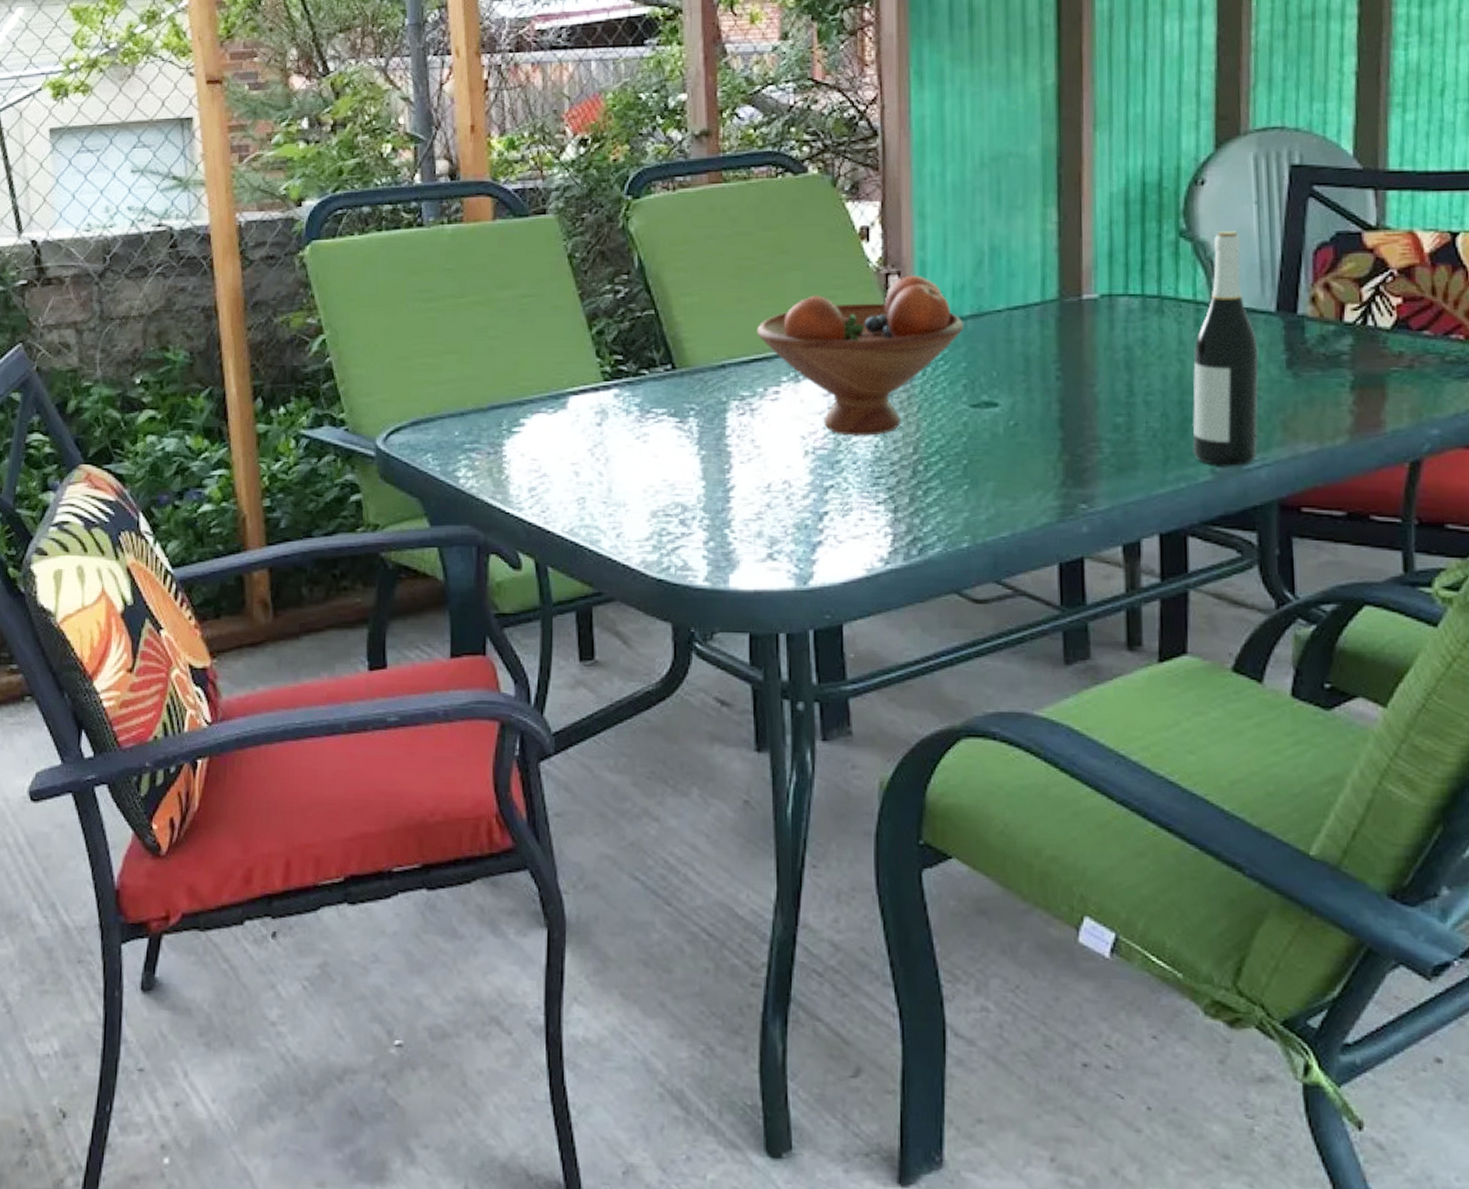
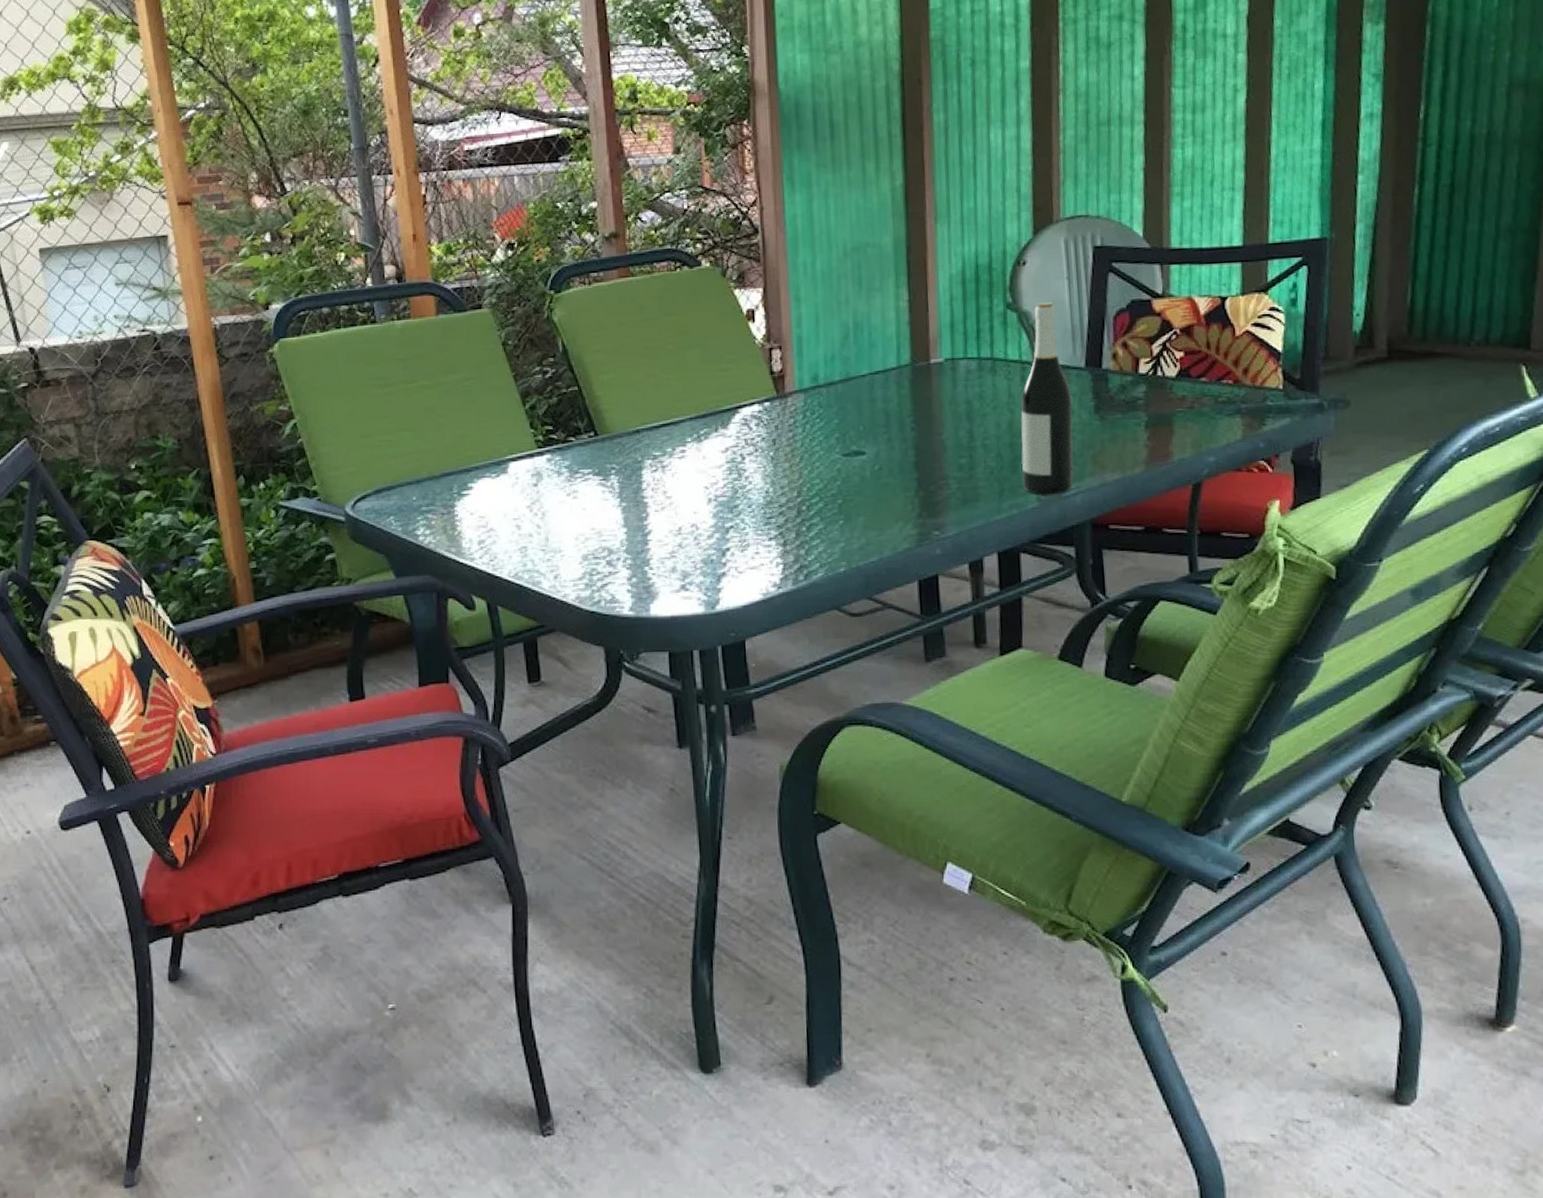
fruit bowl: present [757,275,963,436] -> none [664,348,835,485]

